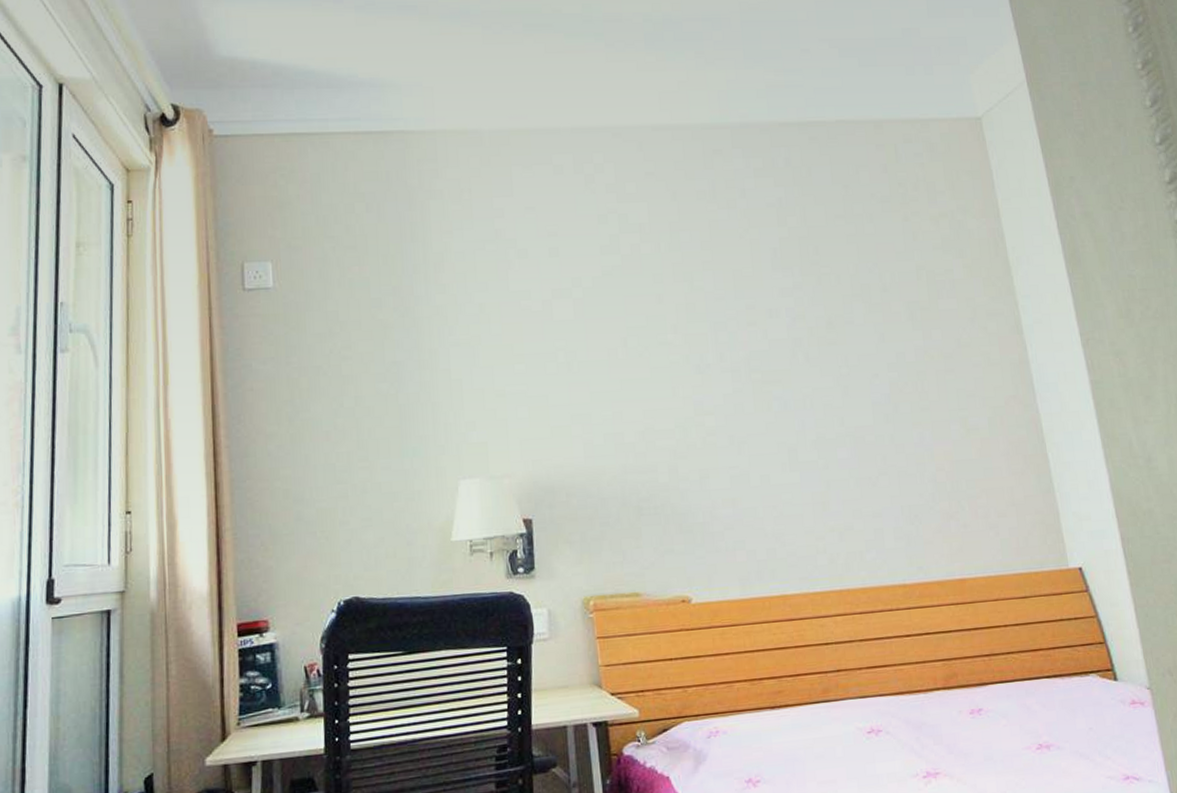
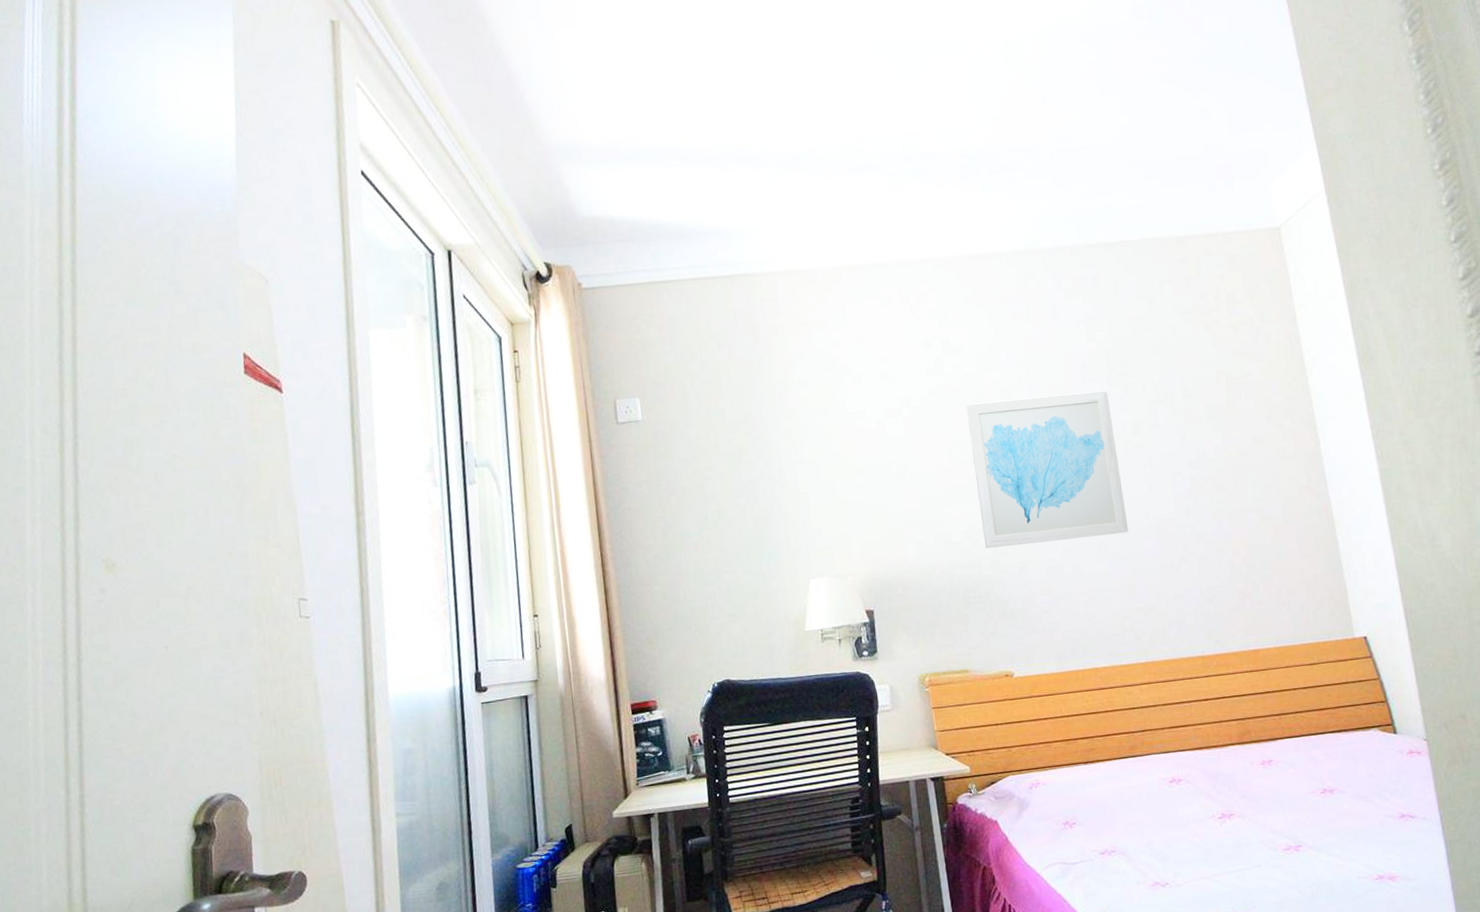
wall art: none [644,280,822,452] -> present [966,390,1129,548]

